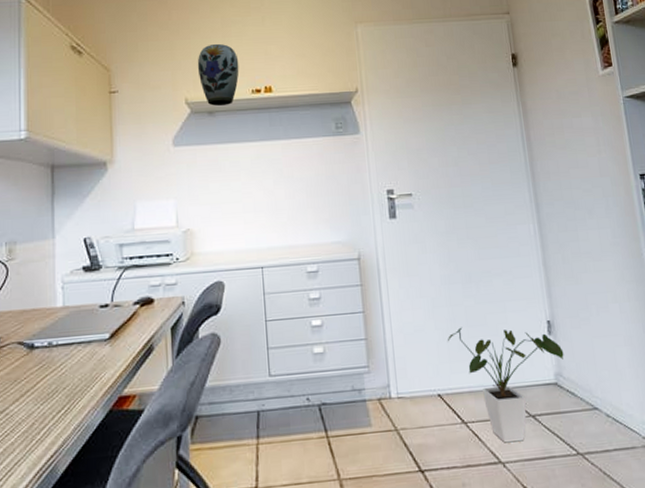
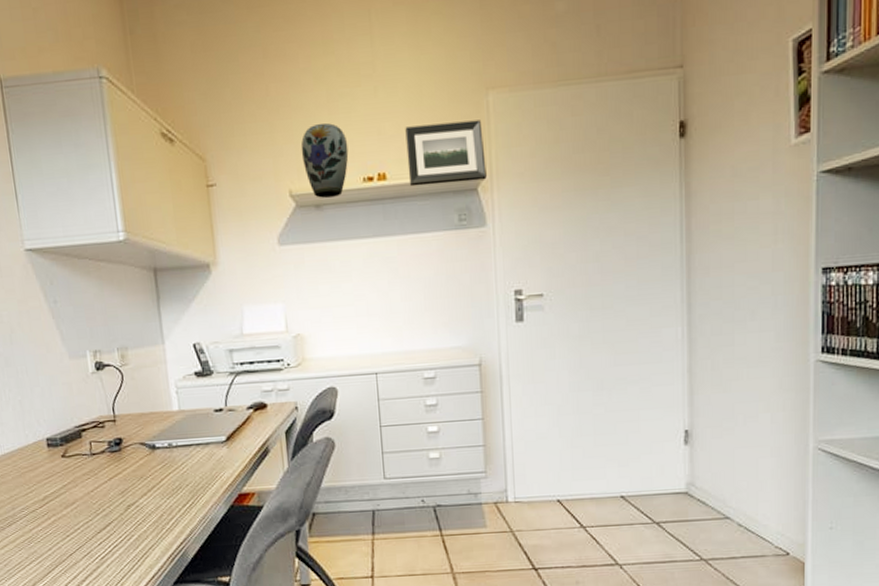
picture frame: none [288,46,358,99] -> present [405,120,487,187]
house plant: present [447,327,564,443] -> none [571,435,699,547]

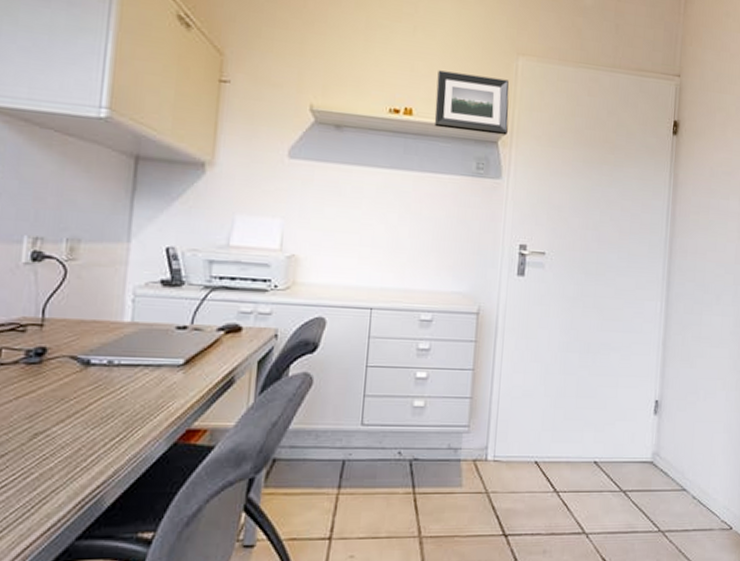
vase: present [301,123,349,199] -> none [329,47,380,122]

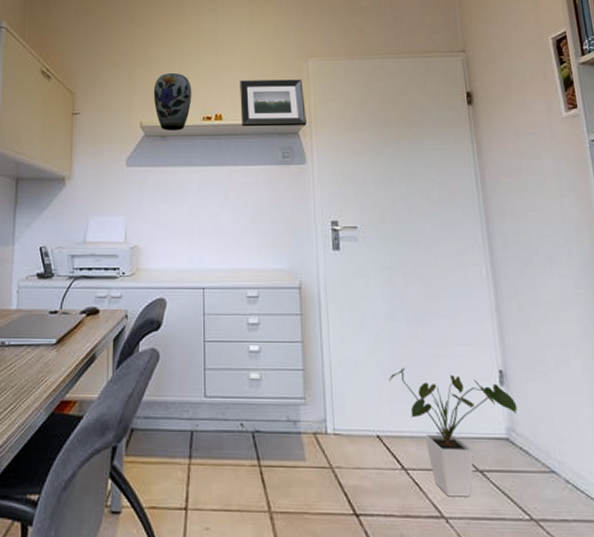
vase: none [329,47,380,122] -> present [153,73,192,132]
house plant: none [553,397,665,515] -> present [388,367,518,497]

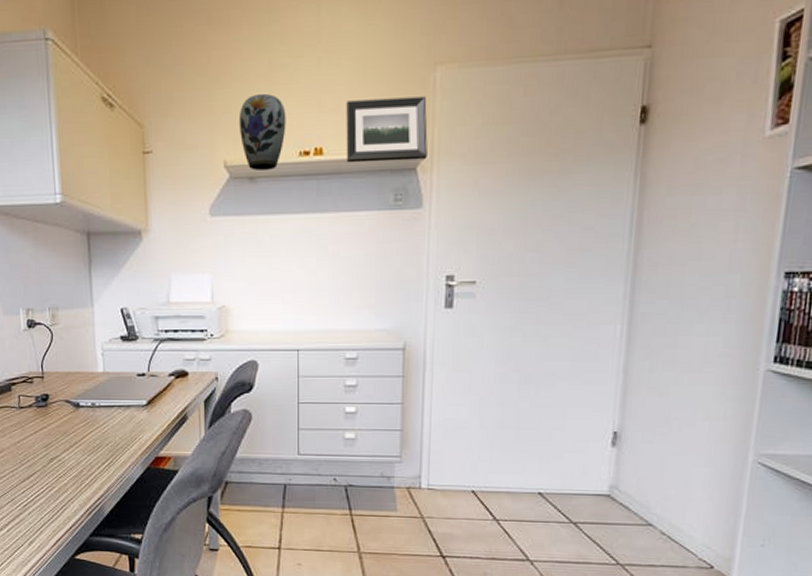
house plant: present [388,367,518,497] -> none [490,428,626,545]

